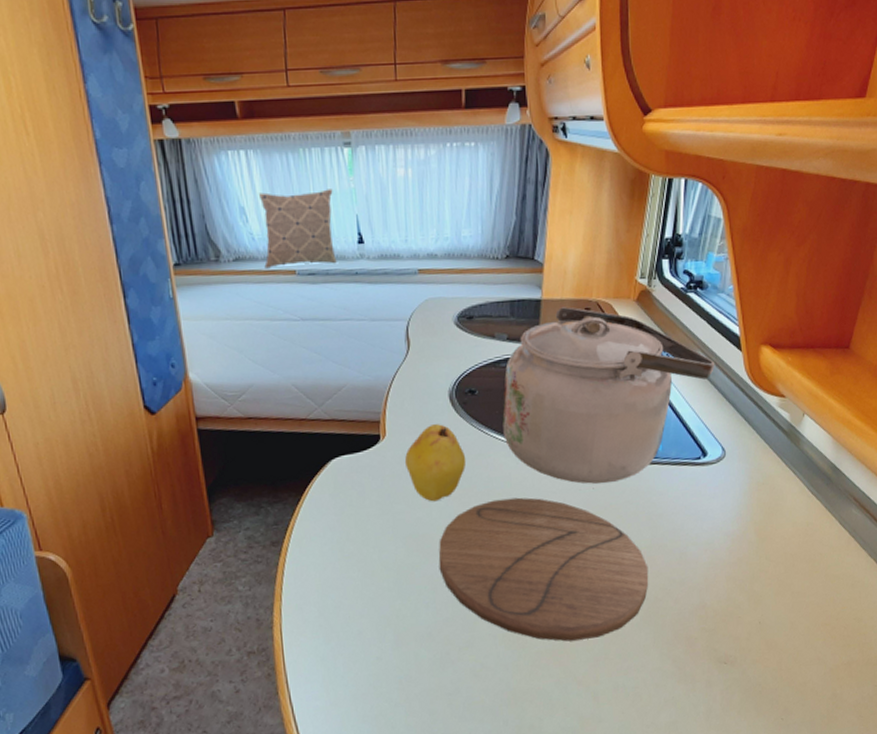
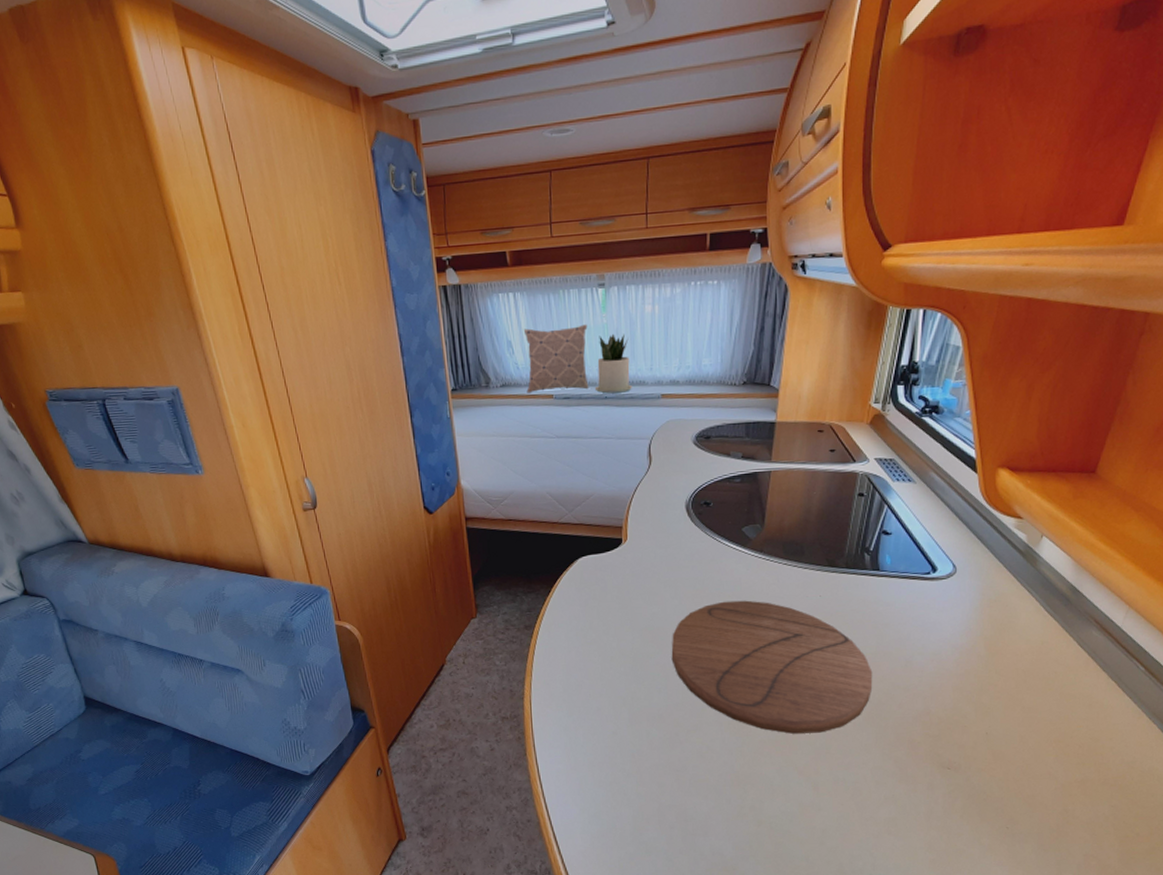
planter: none [343,200,386,269] -> present [594,333,632,394]
fruit: present [404,424,467,502] -> none [643,531,700,600]
kettle: present [501,307,715,484] -> none [734,429,949,592]

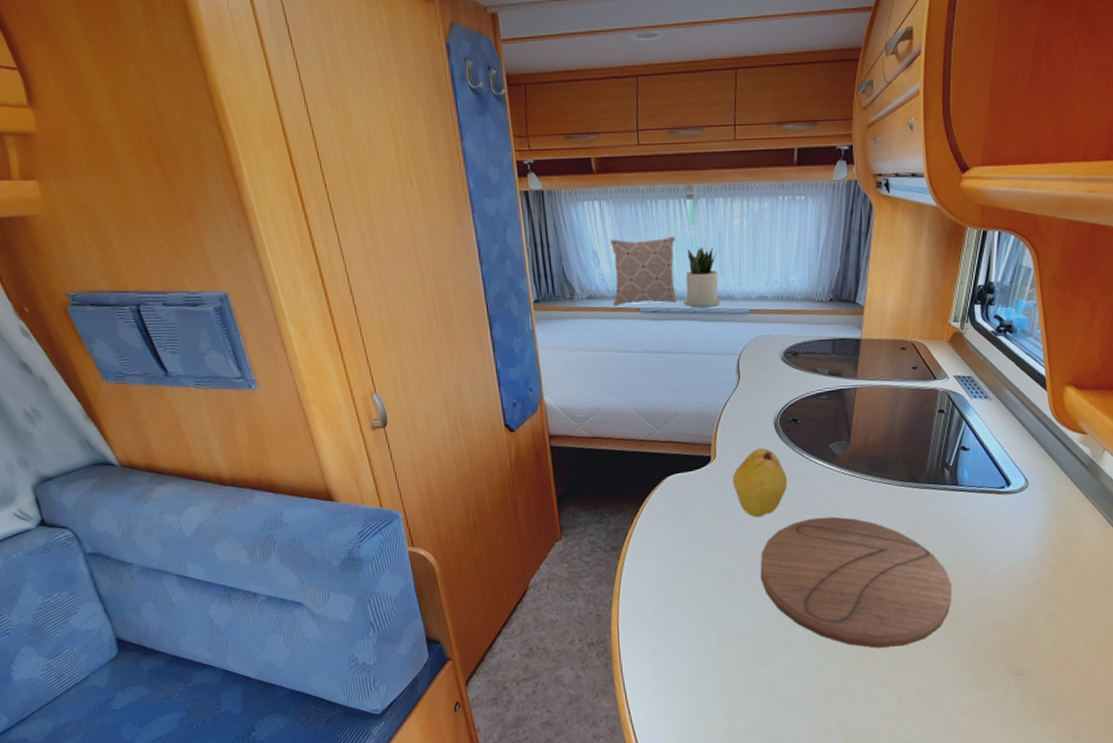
fruit: none [643,531,700,600] -> present [732,448,788,518]

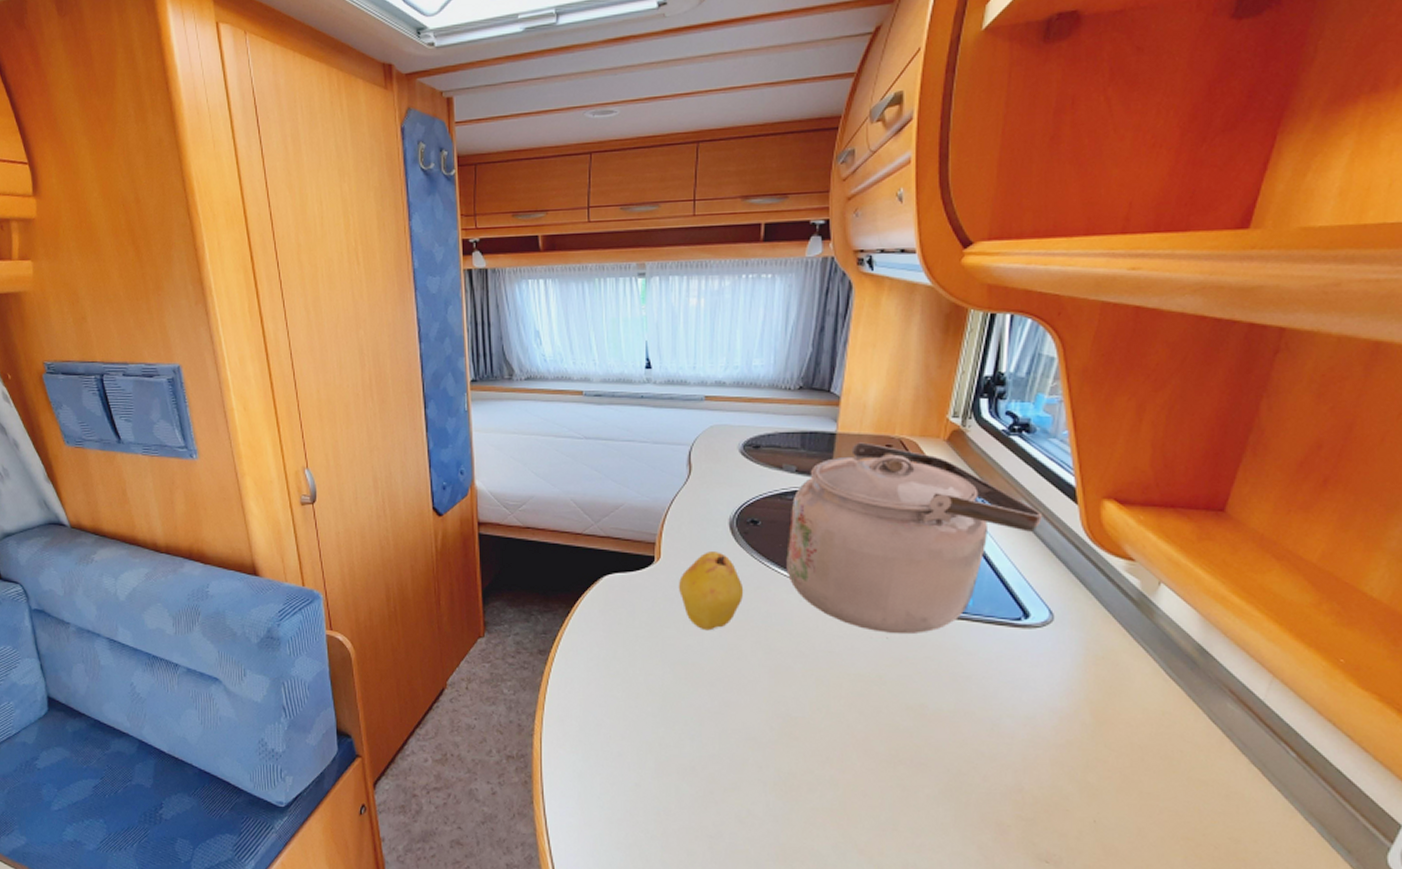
pillow: present [611,236,677,306] -> none [553,316,624,388]
planter: present [683,246,721,308] -> none [629,327,672,393]
cutting board: present [760,516,952,648] -> none [708,636,951,804]
kettle: none [821,346,1021,507] -> present [785,442,1043,633]

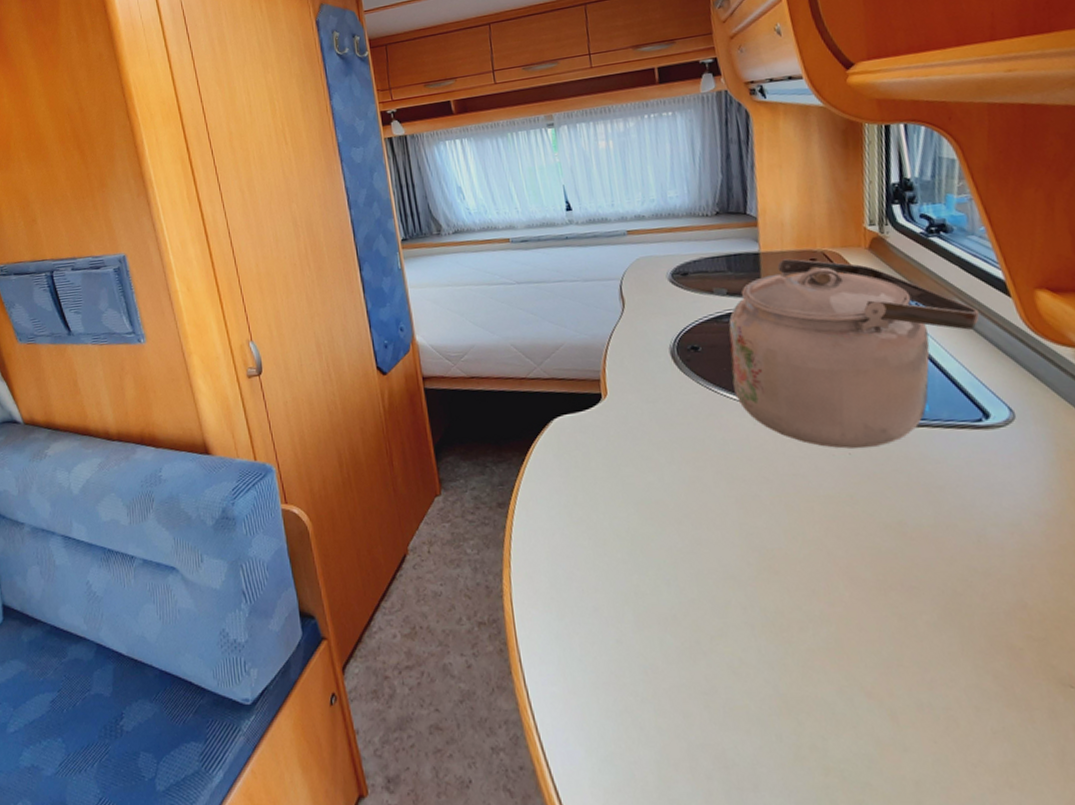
fruit: present [678,552,744,631] -> none [629,382,697,466]

